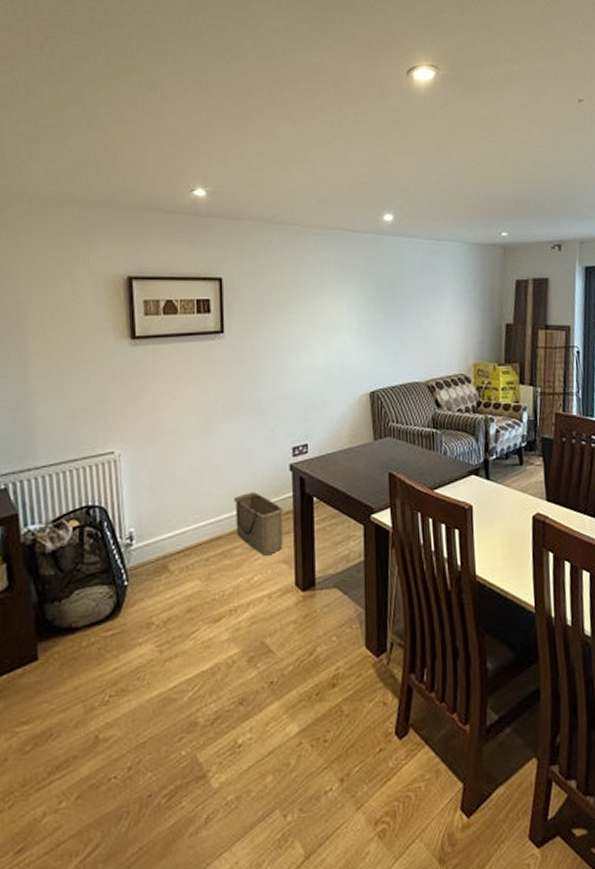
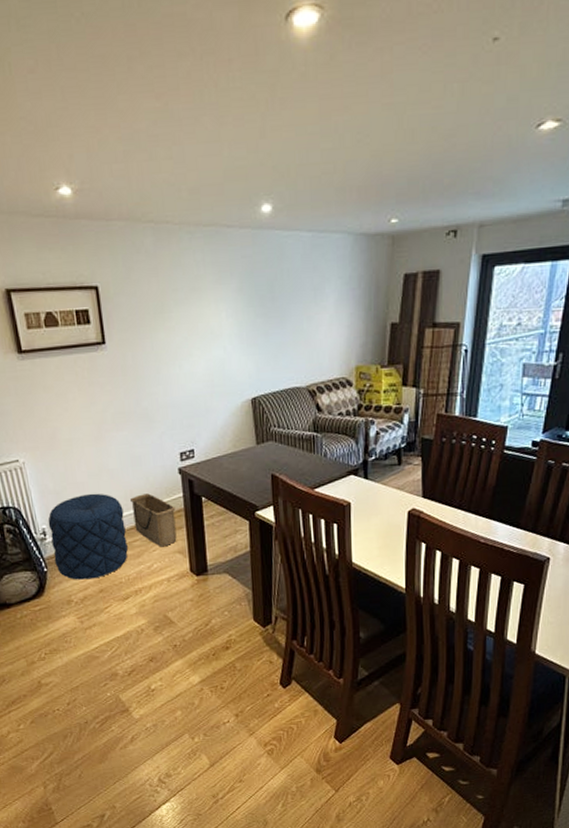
pouf: none [137,491,226,597] -> present [48,493,128,580]

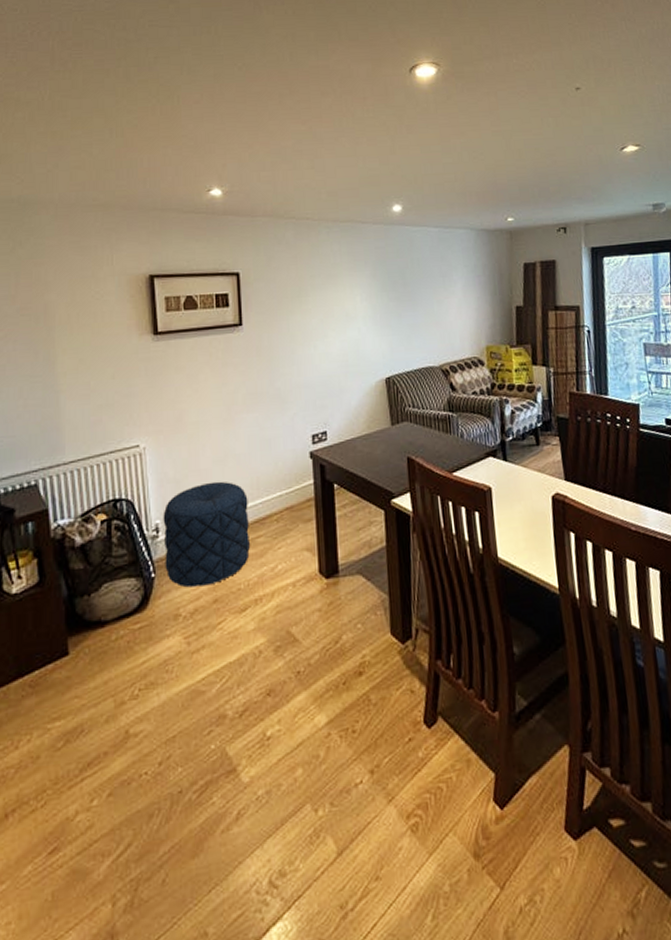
basket: present [130,493,177,547] -> none [257,481,306,544]

